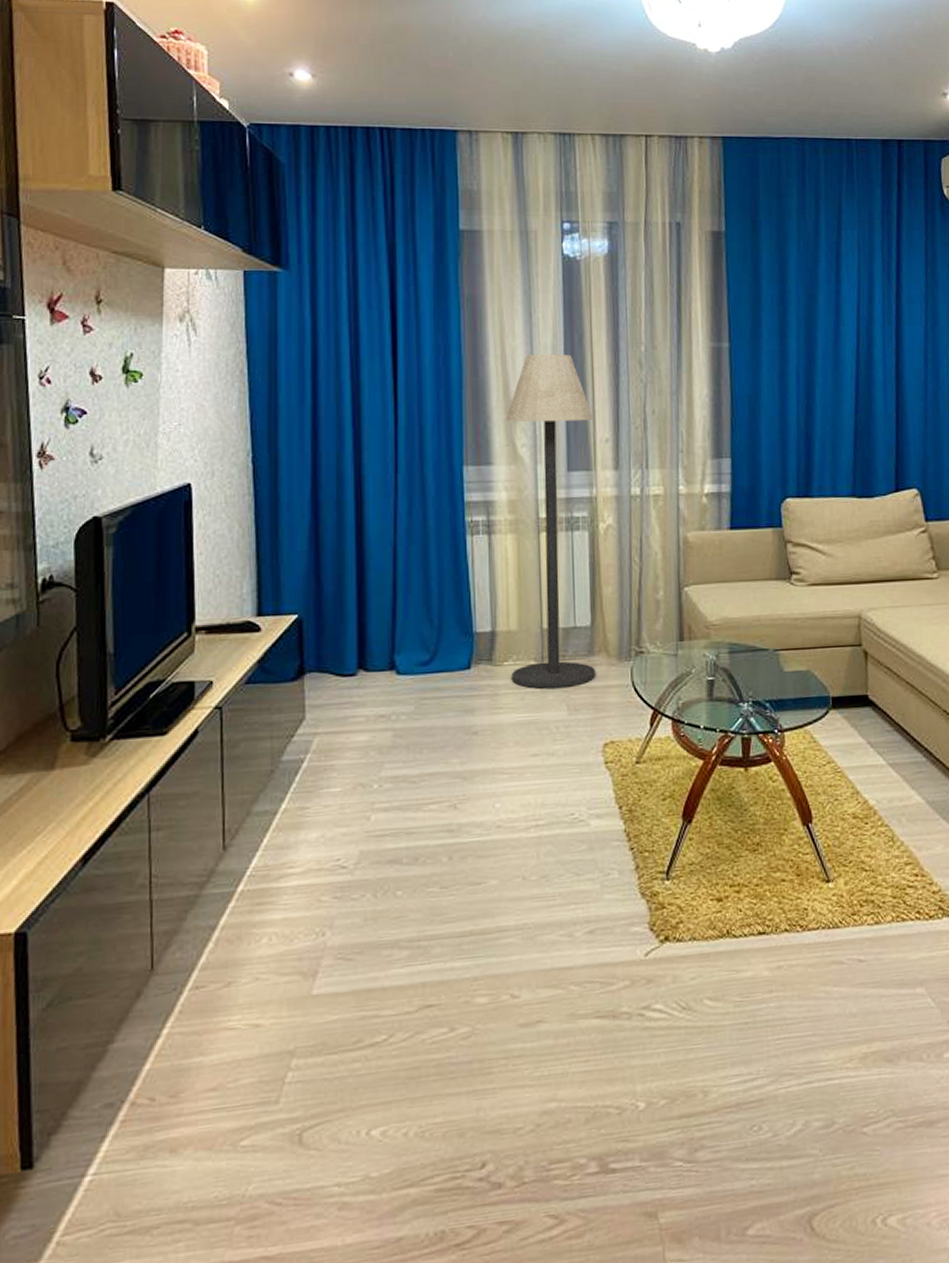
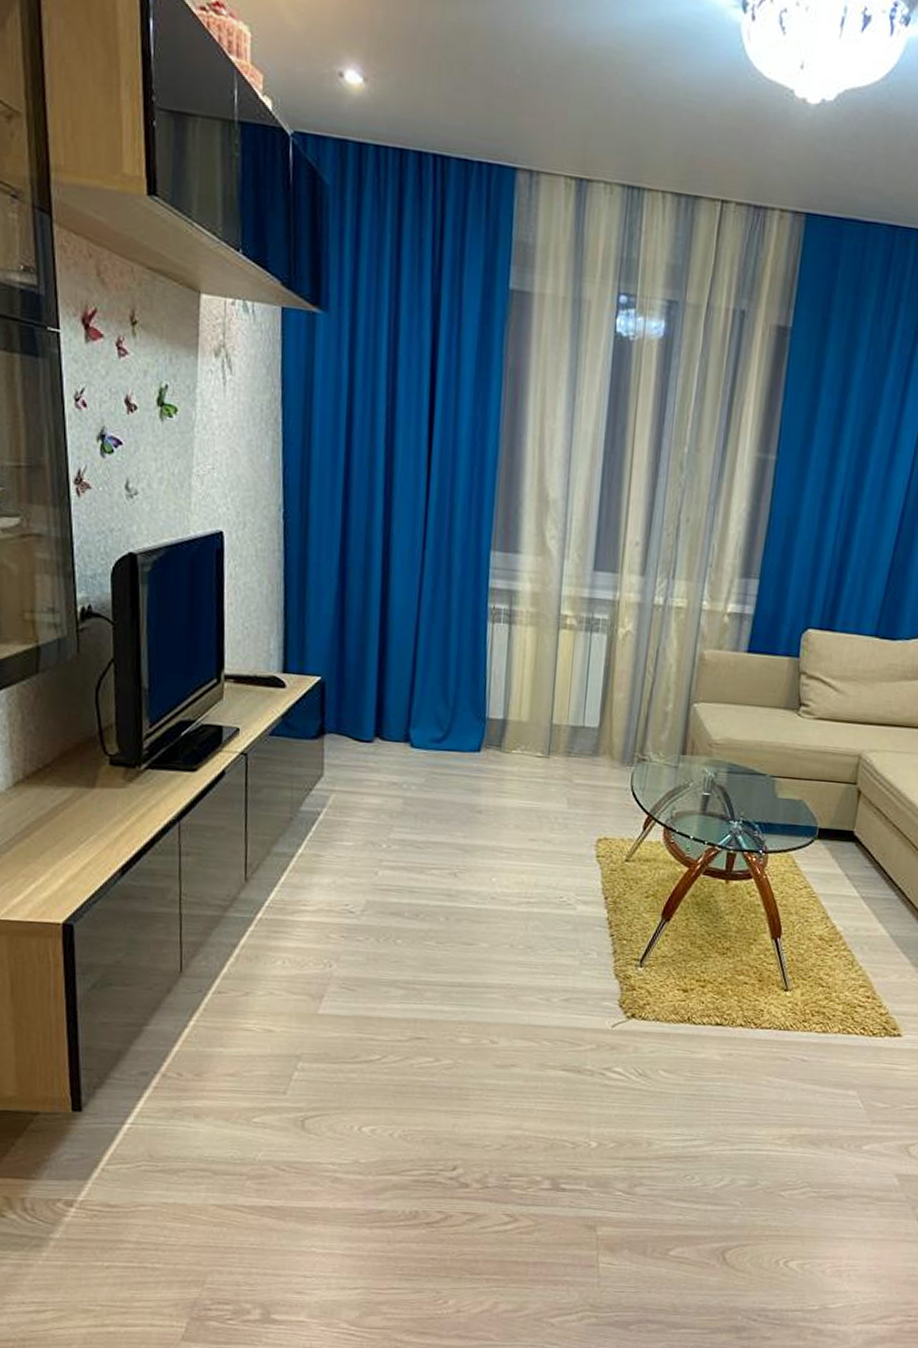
floor lamp: present [505,354,596,689] -> none [518,441,627,783]

